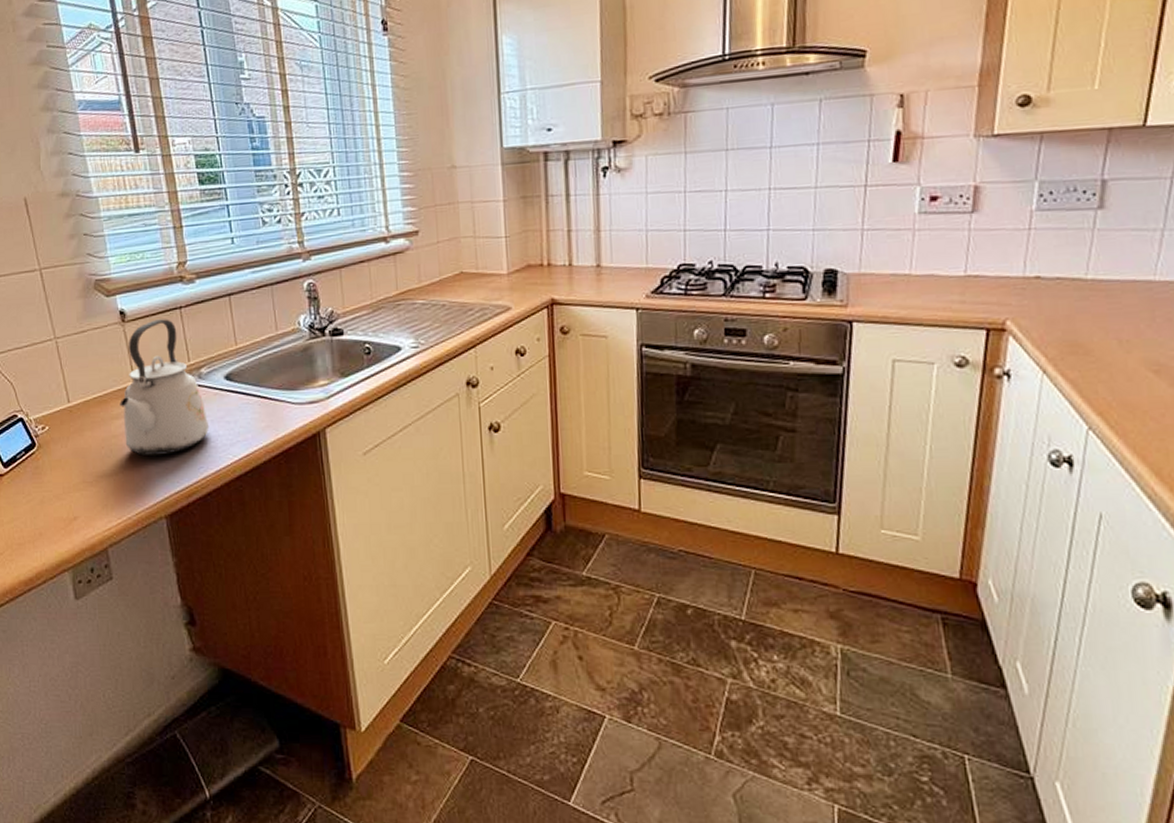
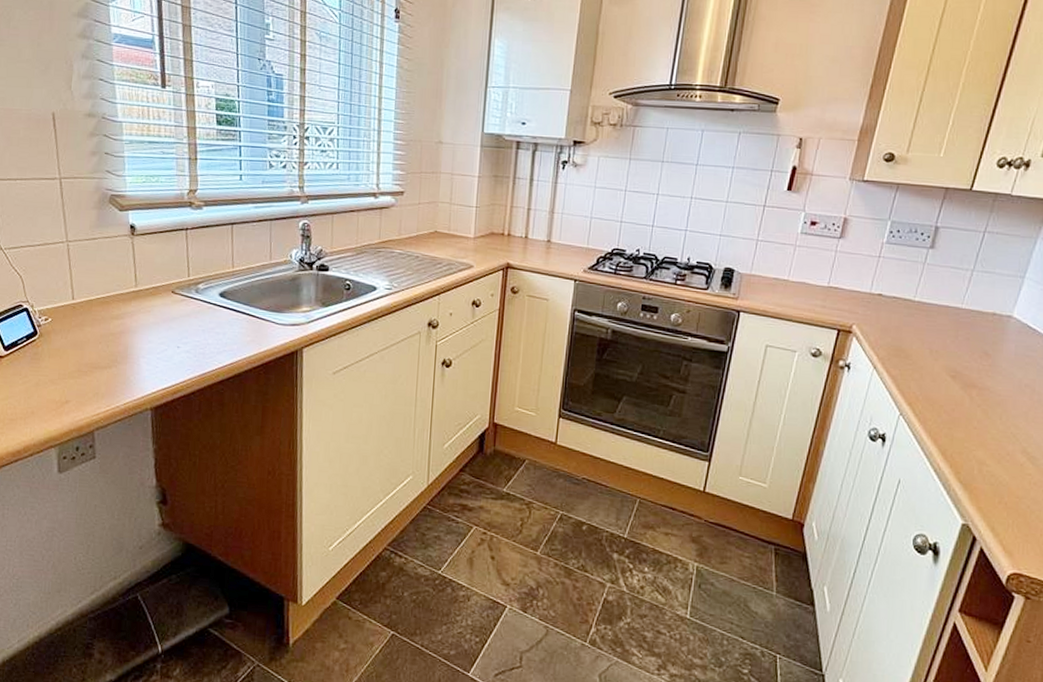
kettle: present [119,319,210,457] -> none [120,236,201,356]

